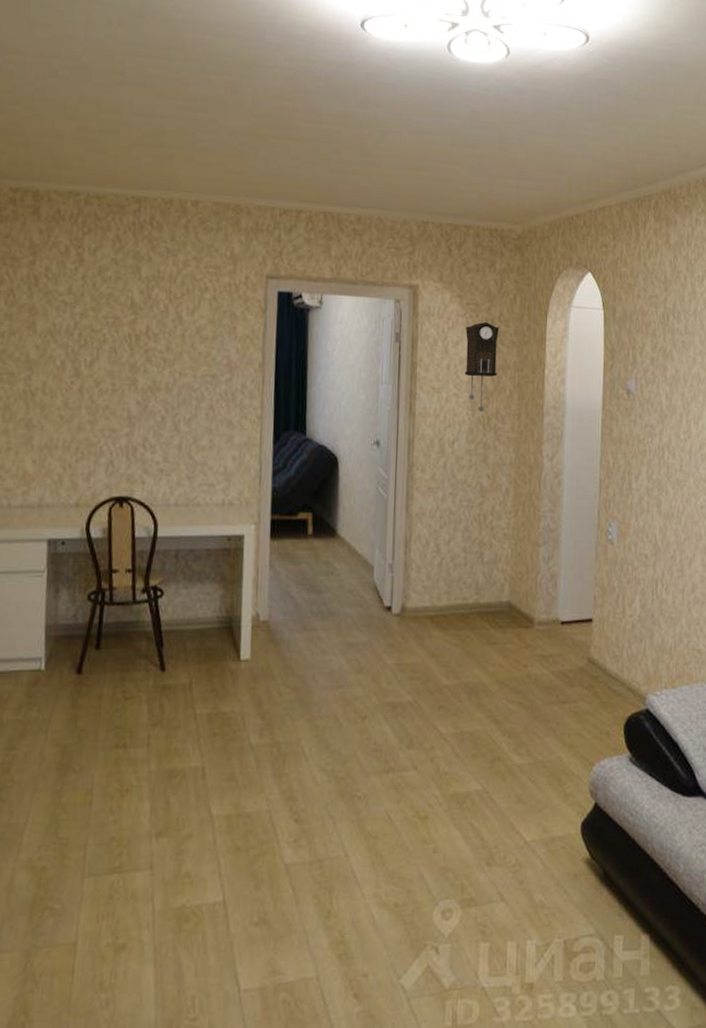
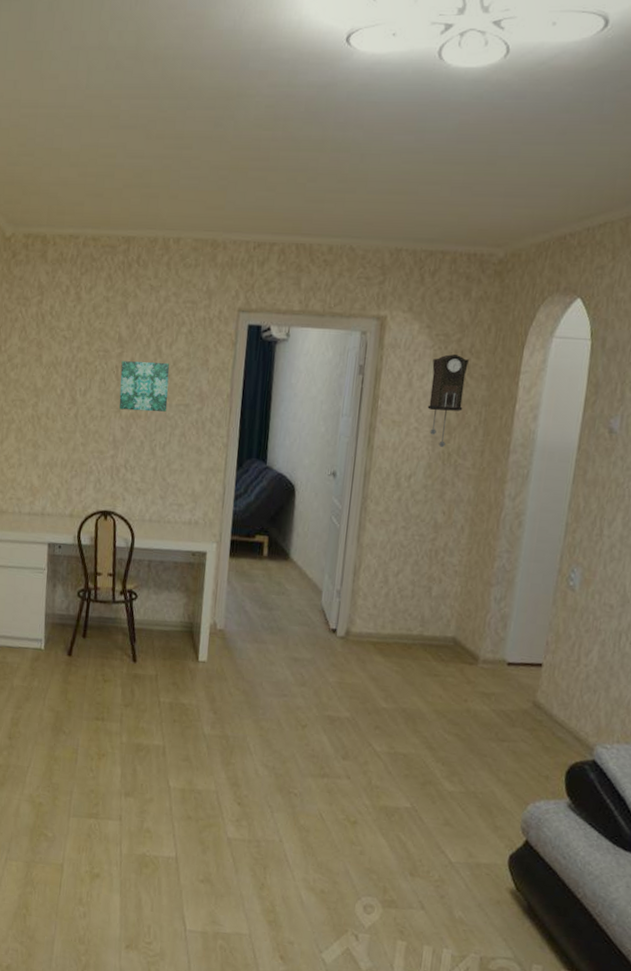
wall art: none [133,328,193,384] -> present [119,361,170,412]

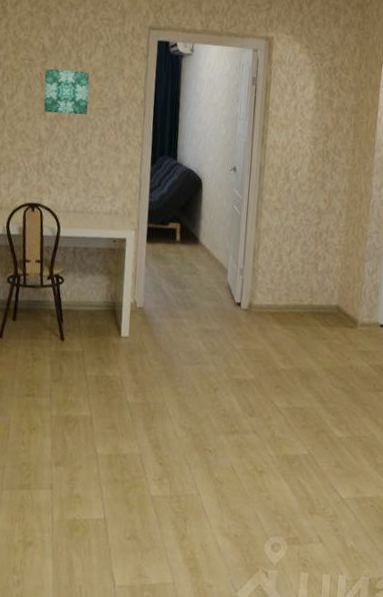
pendulum clock: present [427,353,469,447] -> none [309,69,340,146]

